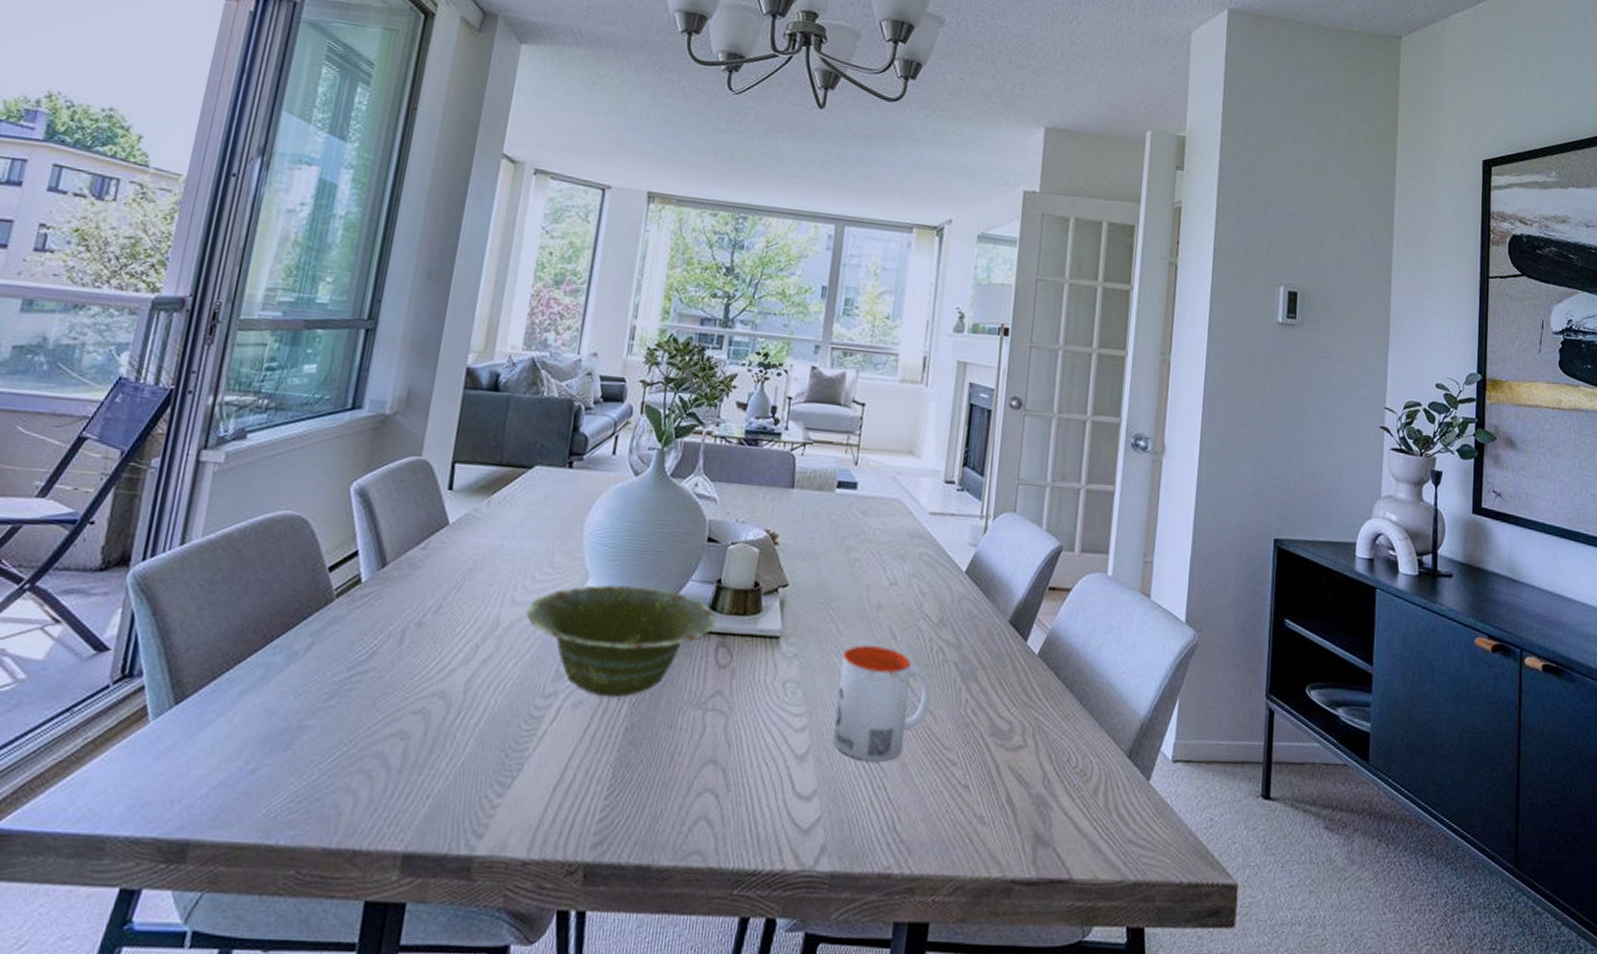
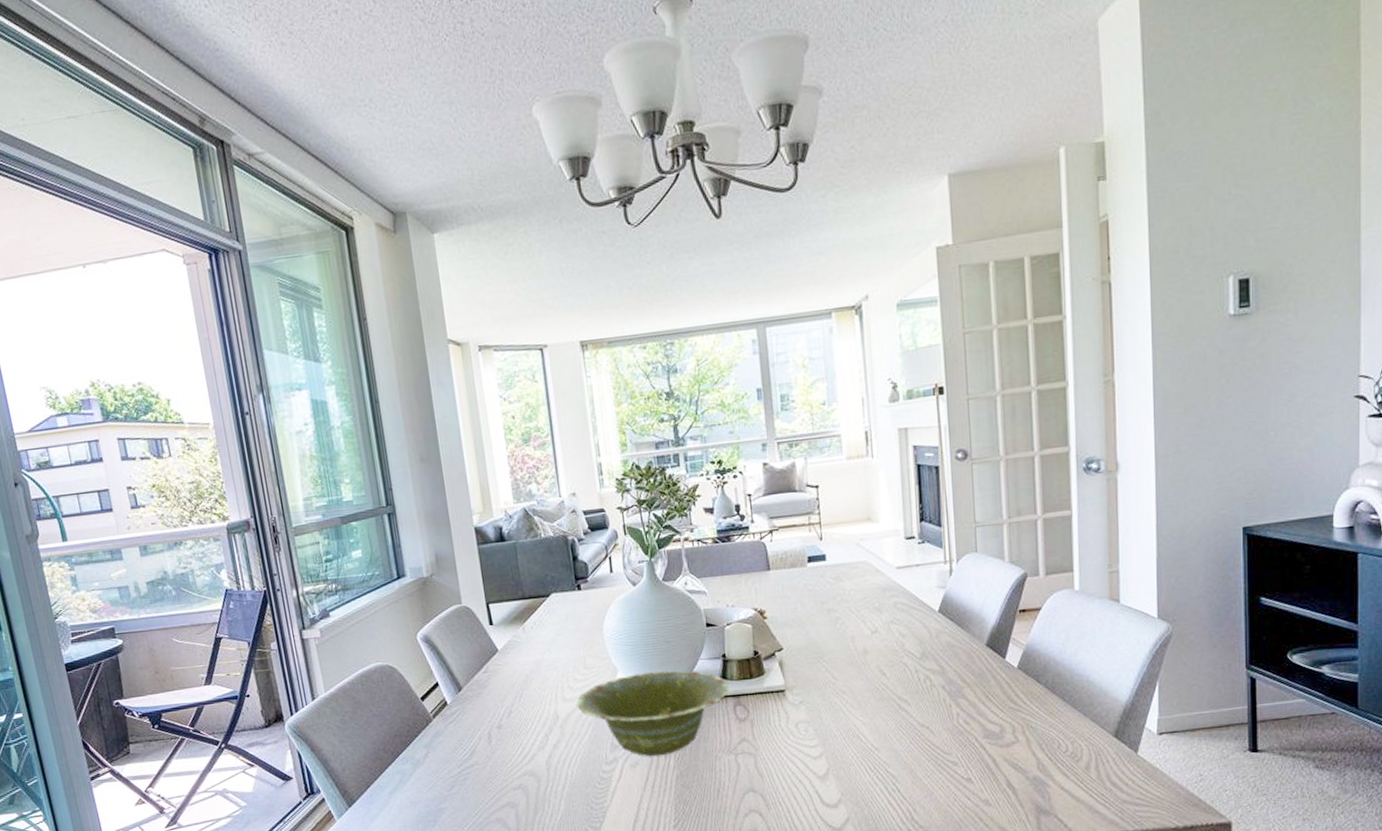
mug: present [833,645,932,762] -> none [842,683,926,773]

